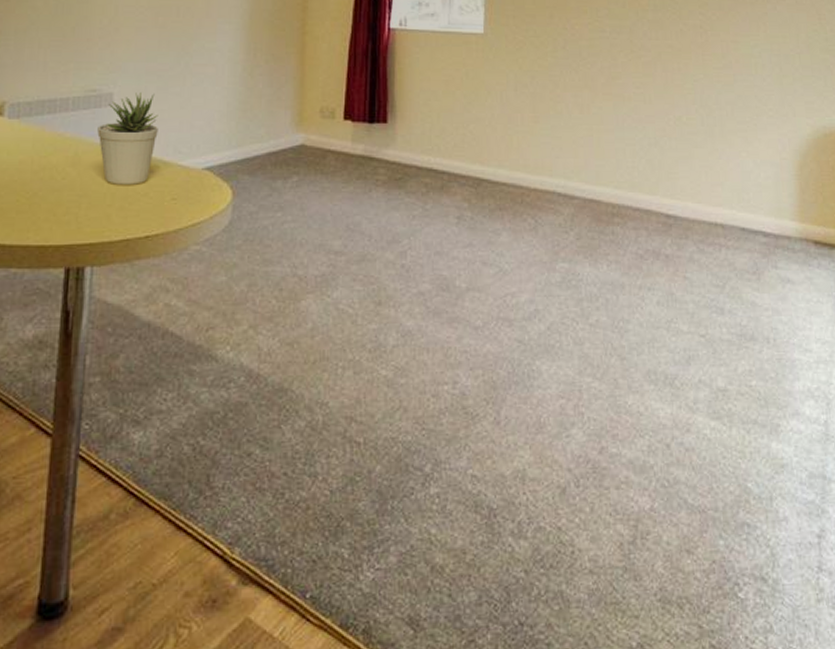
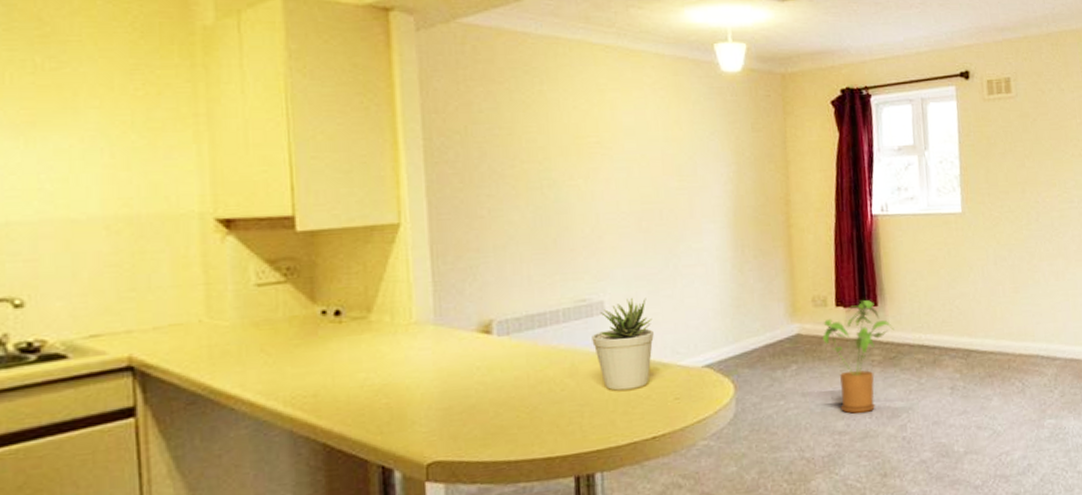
house plant: none [327,116,402,234] -> present [823,300,894,414]

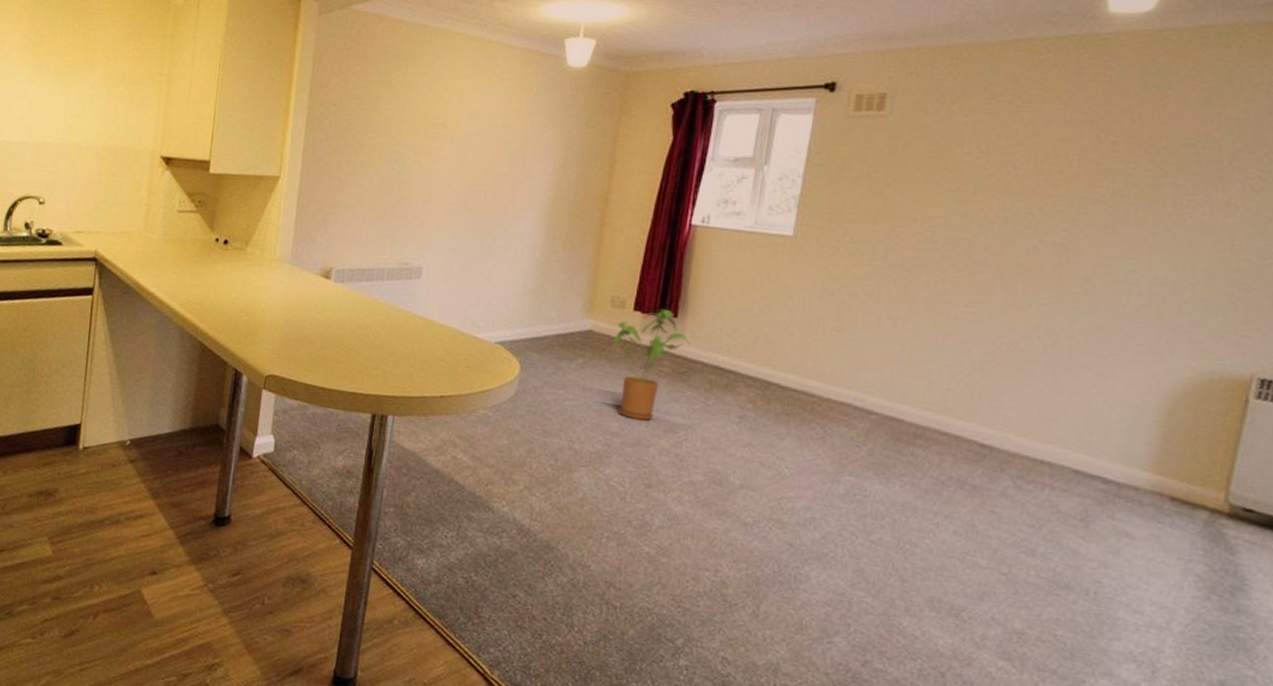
potted plant: present [592,297,654,391] -> none [406,268,460,350]

